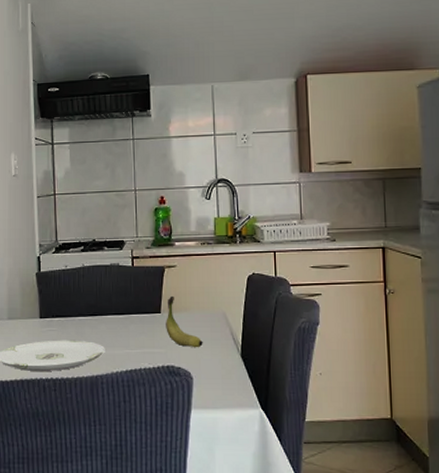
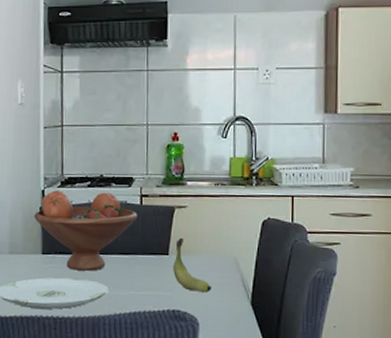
fruit bowl: none [30,256,130,332] -> present [33,190,138,271]

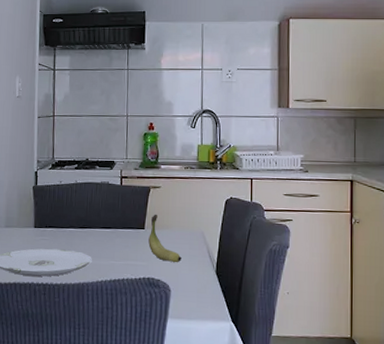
fruit bowl: present [33,190,138,271] -> none [27,172,118,243]

